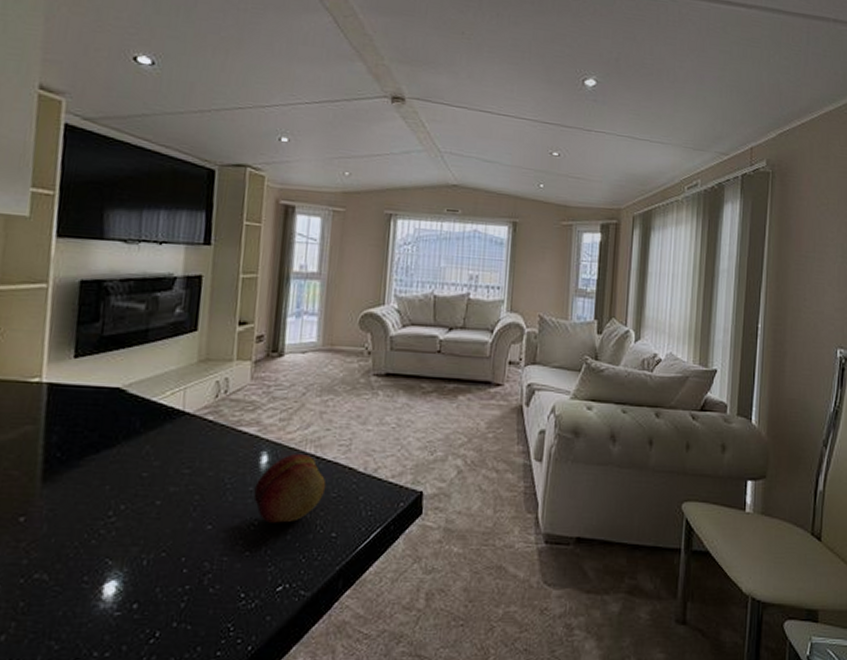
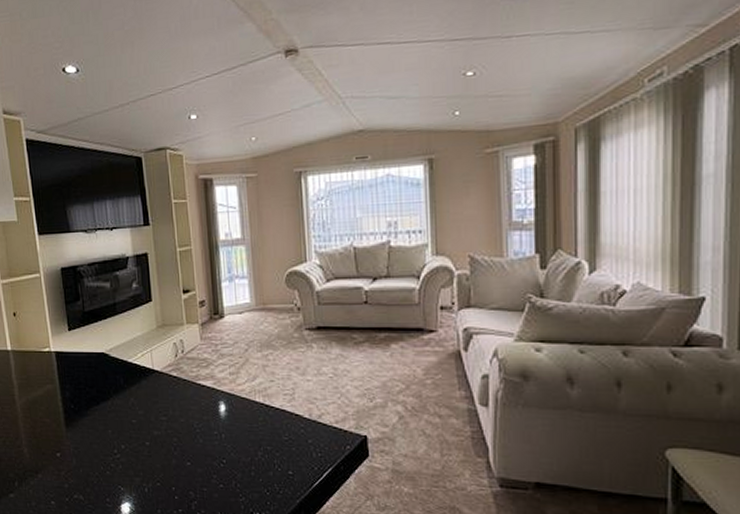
fruit: present [253,454,326,523] -> none [218,403,278,462]

